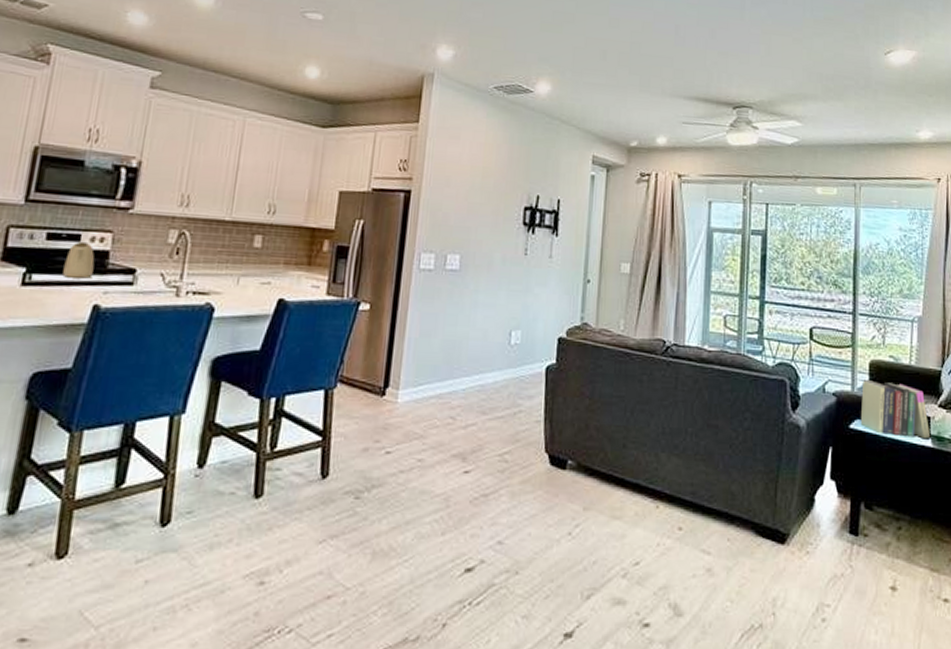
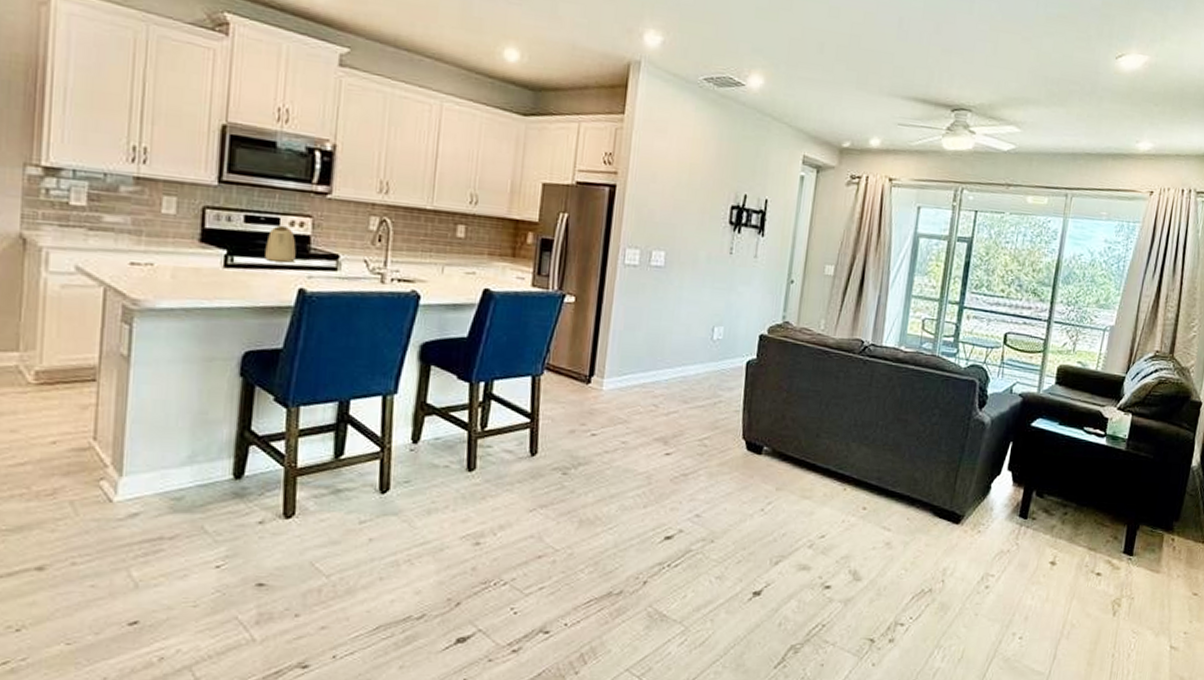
books: present [860,378,931,439] -> none [1041,382,1106,438]

